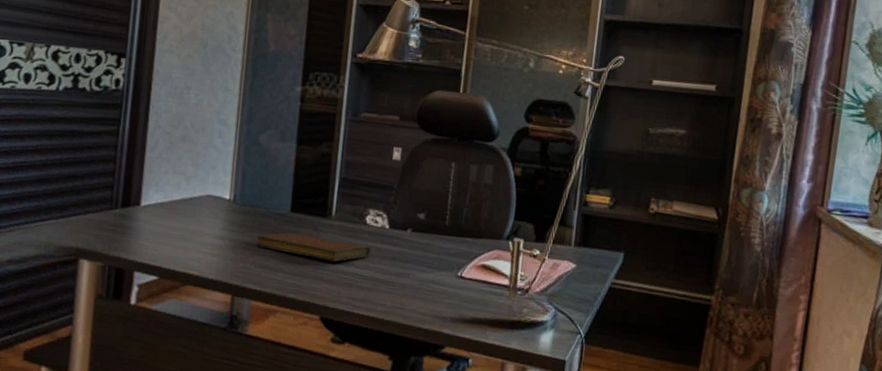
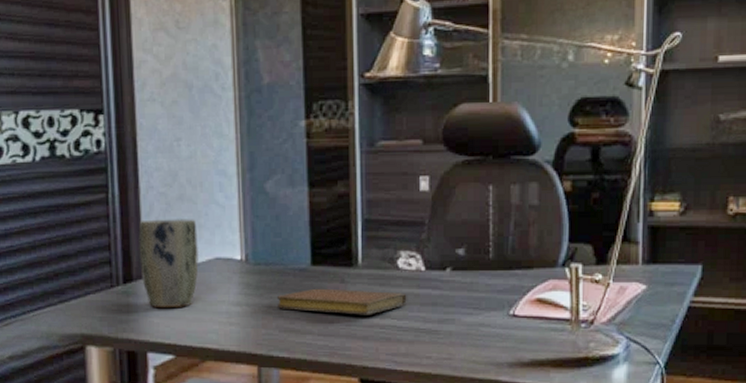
plant pot: none [138,154,195,235] -> present [138,219,200,309]

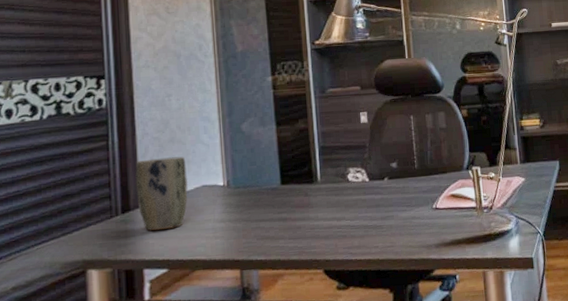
notebook: present [276,288,407,315] -> none [254,199,357,222]

